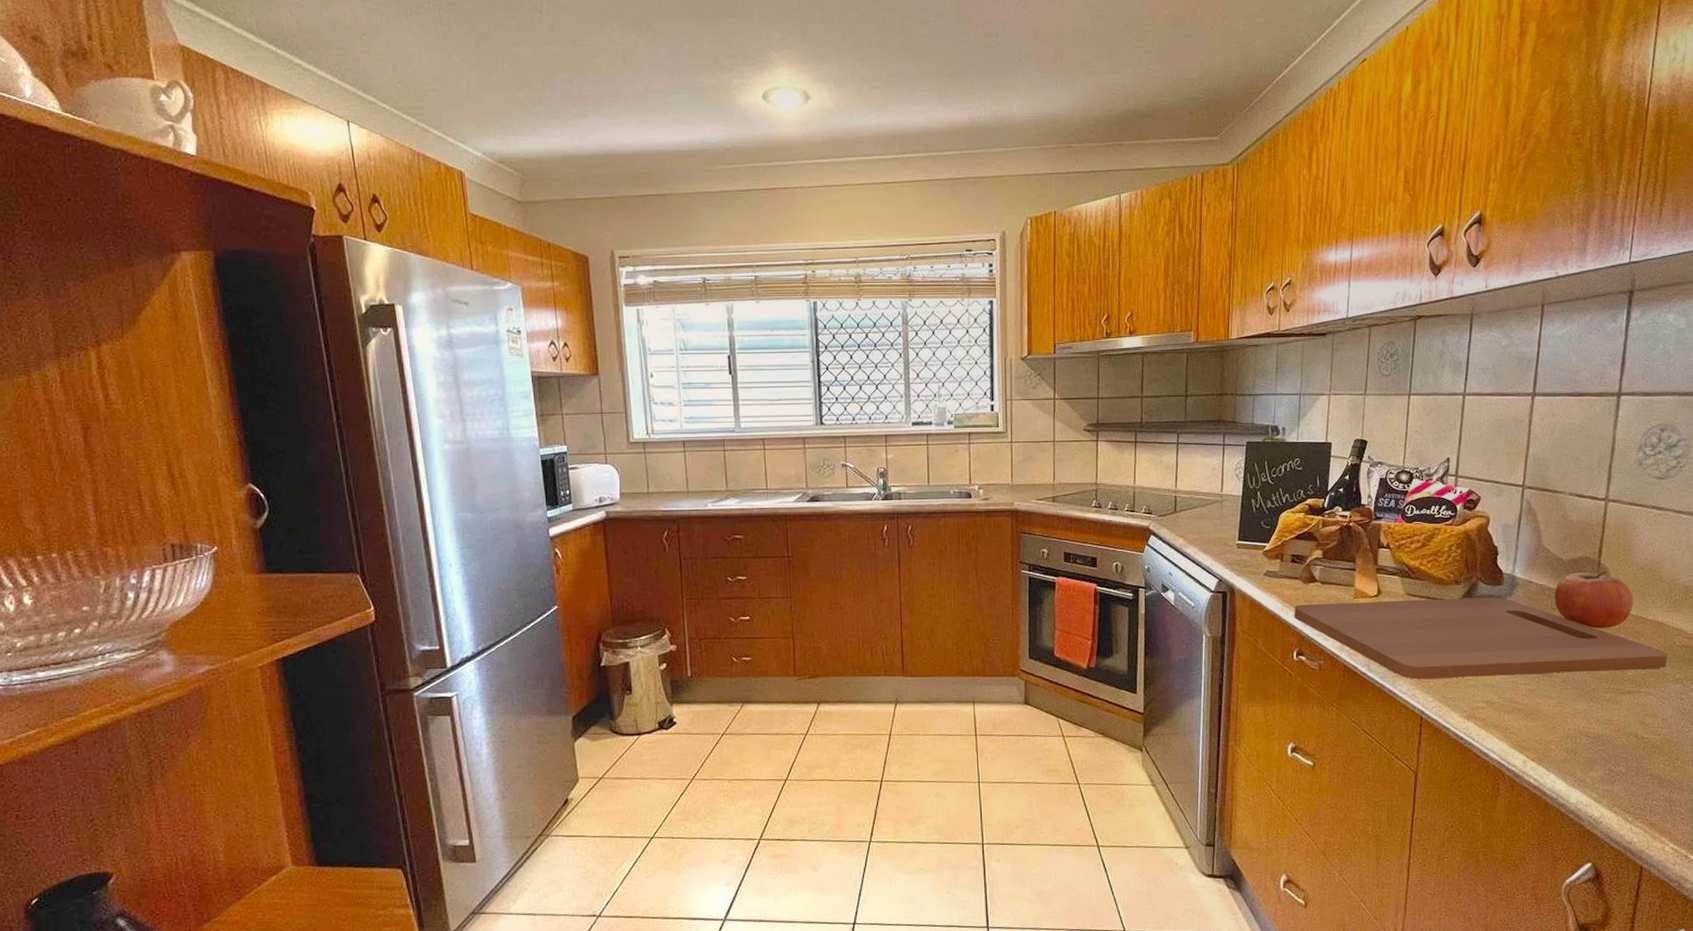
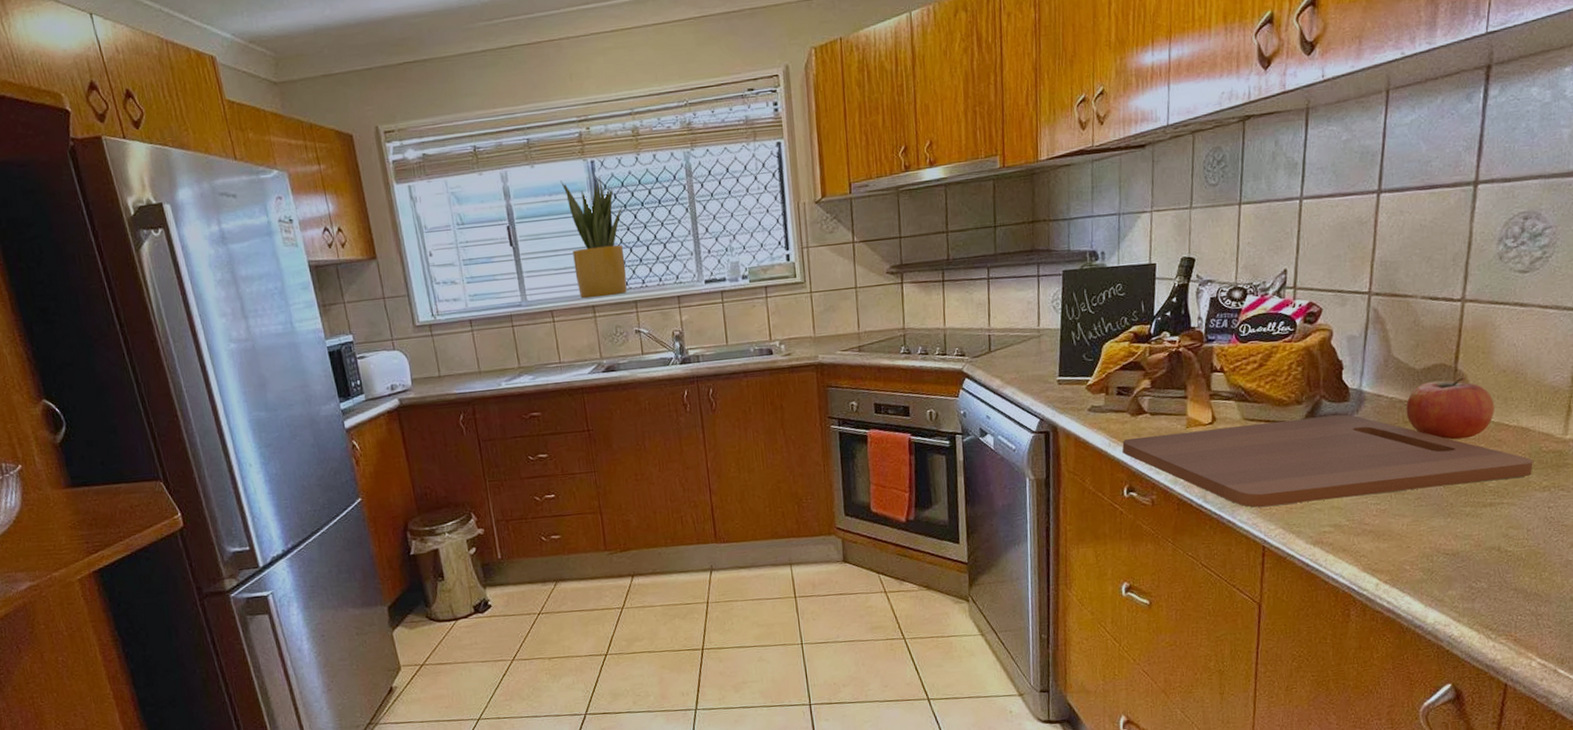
planter: none [783,317,842,430] -> present [560,176,627,299]

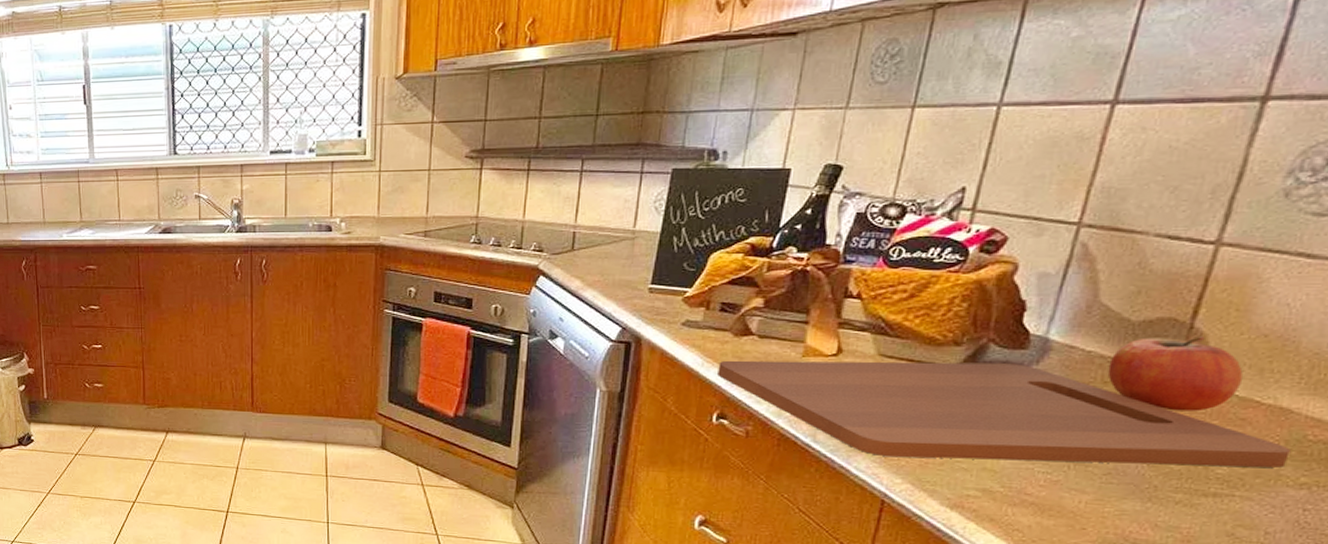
planter: present [560,176,627,299] -> none [138,41,197,160]

